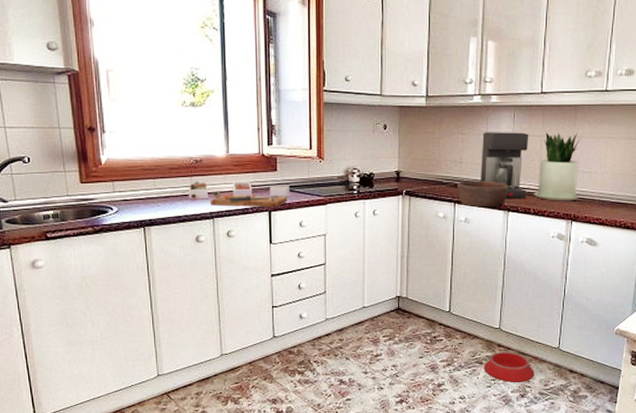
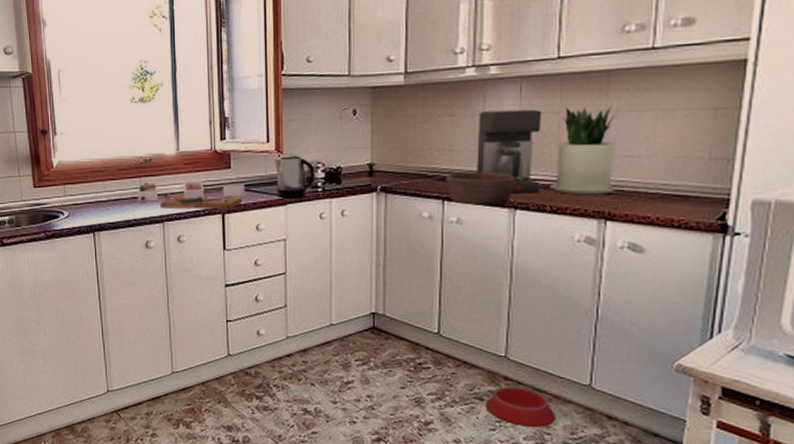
kettle: none [316,161,351,199] -> present [275,154,315,199]

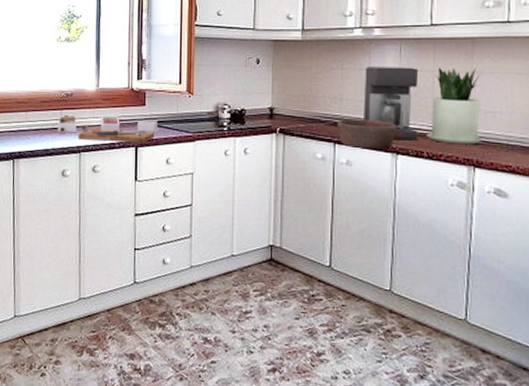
kettle: present [275,154,315,199] -> none [186,96,222,136]
pet bowl: present [485,386,556,427] -> none [372,318,436,360]

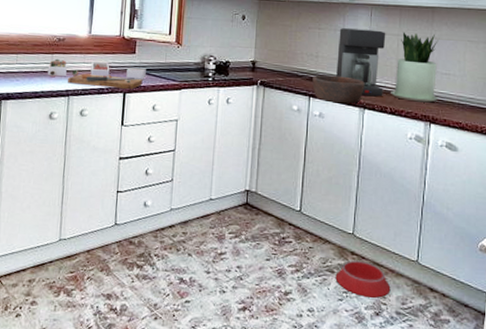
pet bowl: none [372,318,436,360] -> present [335,260,391,298]

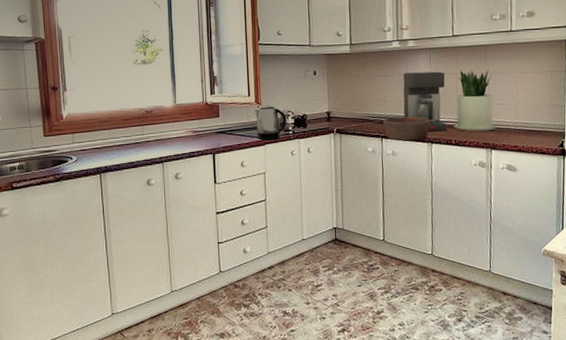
cutting board: present [47,58,146,90] -> none [140,128,231,152]
kettle: none [173,47,208,85] -> present [255,105,287,141]
pet bowl: present [335,260,391,298] -> none [420,276,469,307]

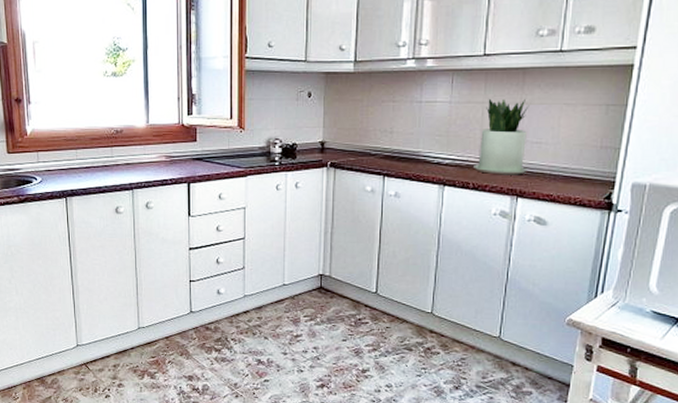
kettle: present [255,105,287,141] -> none [237,131,273,171]
wooden bowl: present [383,116,430,141] -> none [387,152,445,181]
coffee maker: present [403,71,447,132] -> none [413,99,469,172]

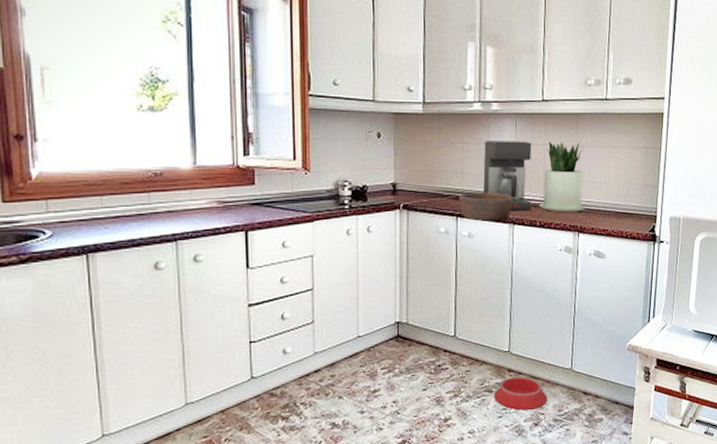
wooden bowl: none [387,152,445,181] -> present [459,192,513,221]
coffee maker: none [413,99,469,172] -> present [483,141,532,211]
pet bowl: none [413,338,471,373] -> present [494,376,548,411]

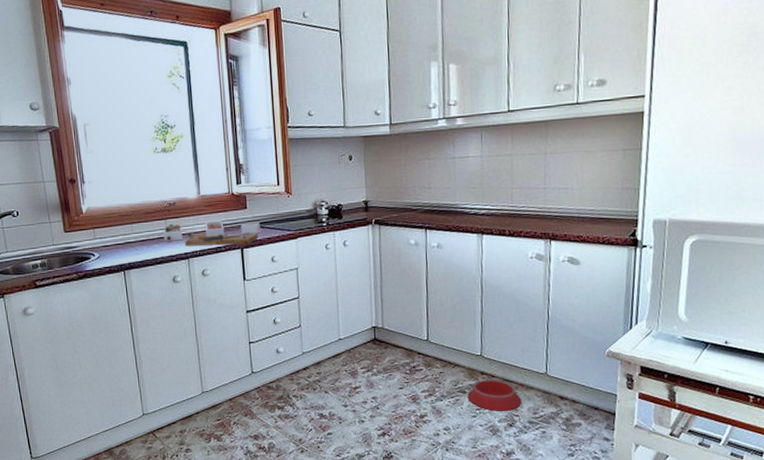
cutting board: none [144,197,270,227] -> present [163,221,260,247]
wooden bowl: present [459,192,513,221] -> none [427,204,481,233]
coffee maker: present [483,141,532,211] -> none [450,152,500,221]
planter: present [538,141,586,213] -> none [507,148,558,221]

